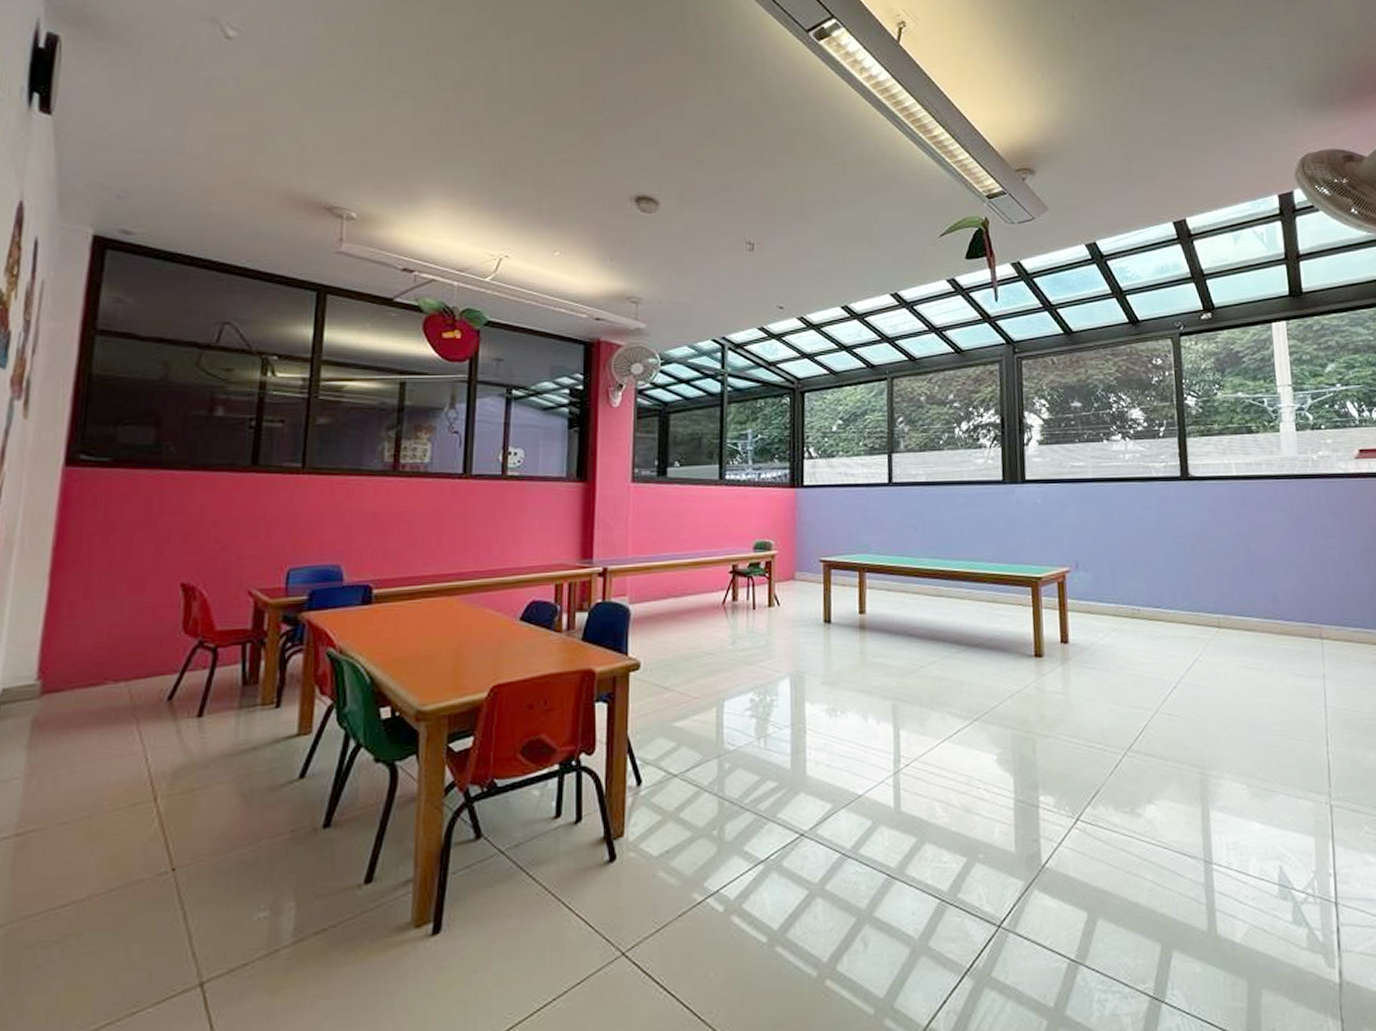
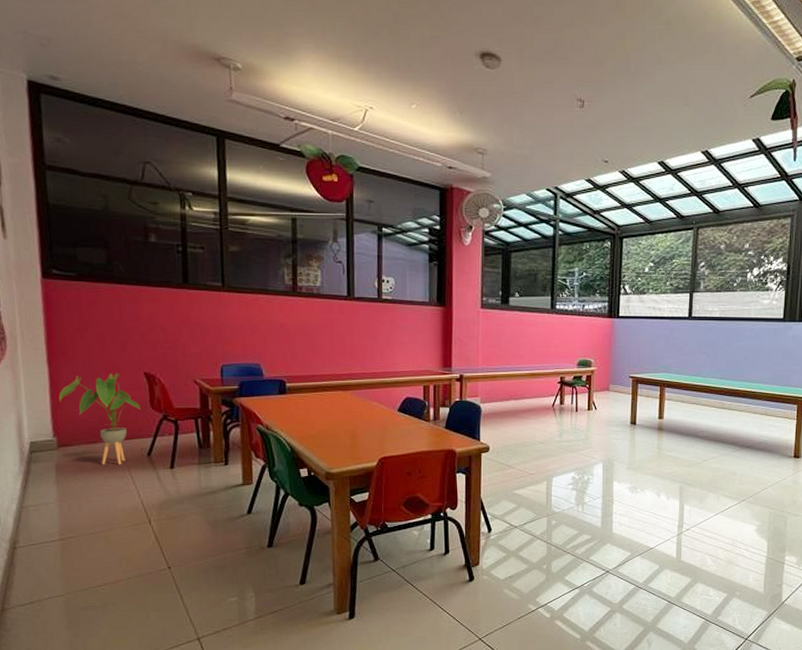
house plant: none [55,587,169,718] -> present [58,373,141,465]

